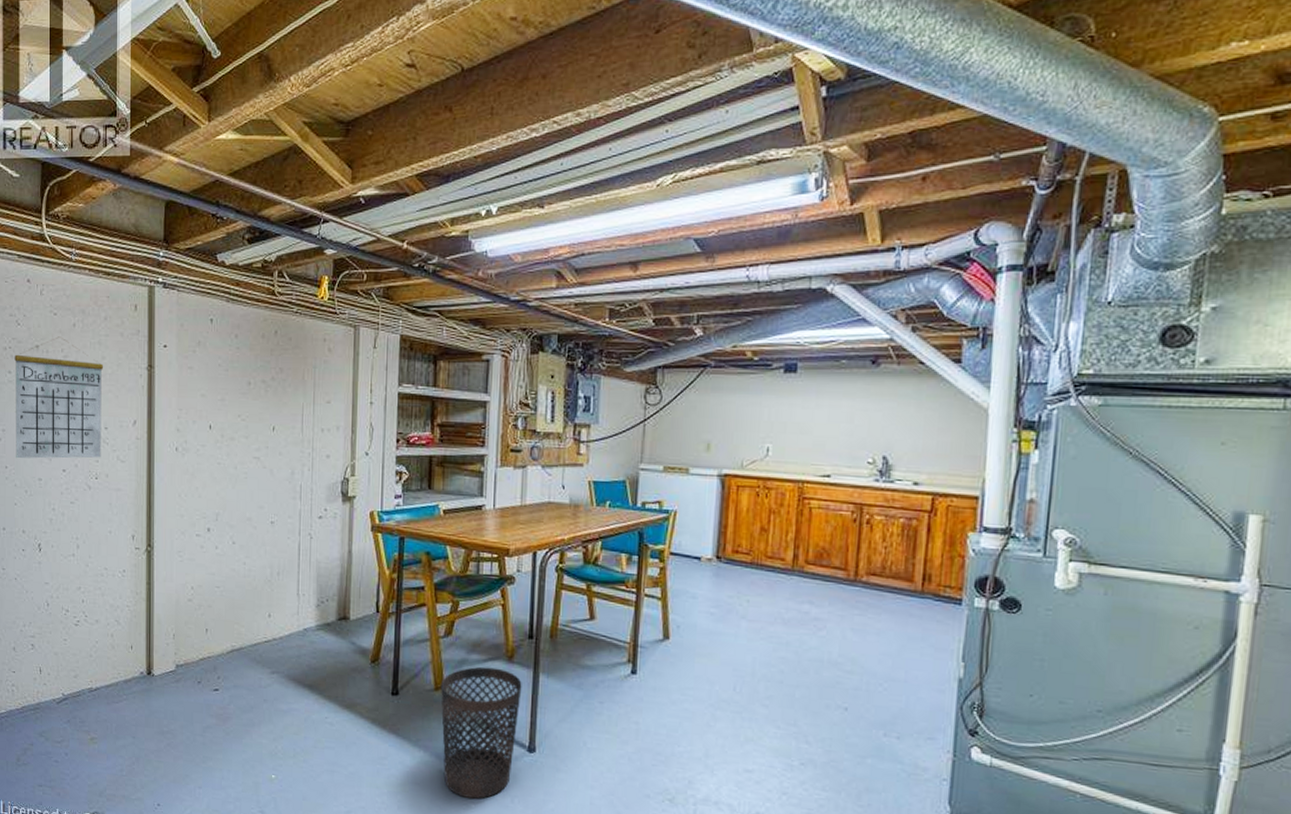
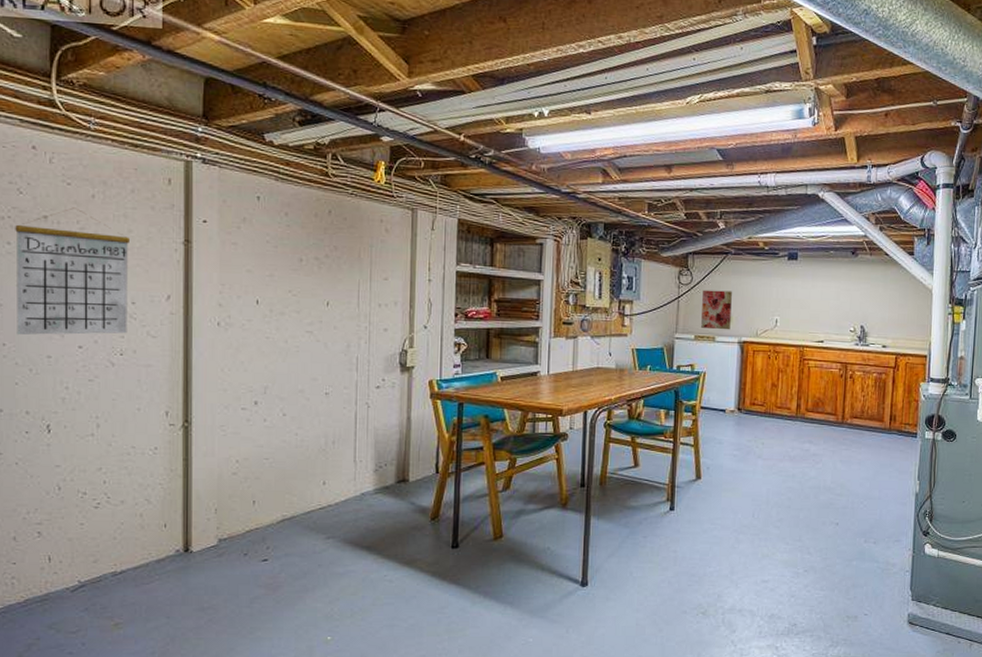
trash bin: present [441,666,522,799] -> none [500,515,575,634]
wall art: none [672,411,711,461] -> present [701,290,732,330]

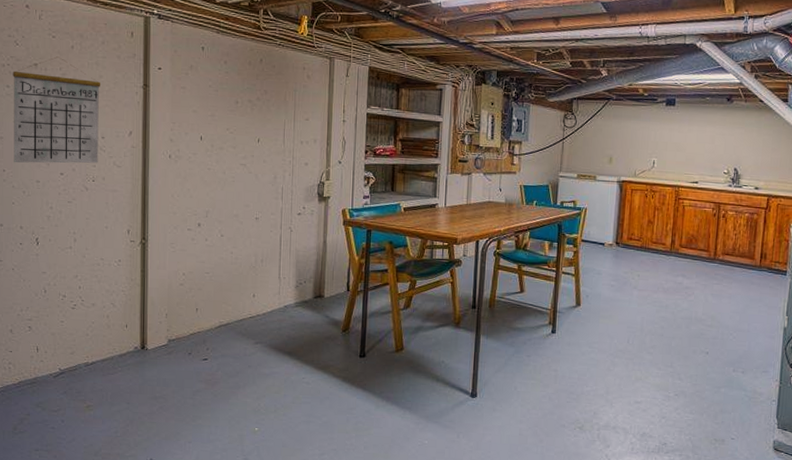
wall art: present [701,290,732,330] -> none [584,132,613,170]

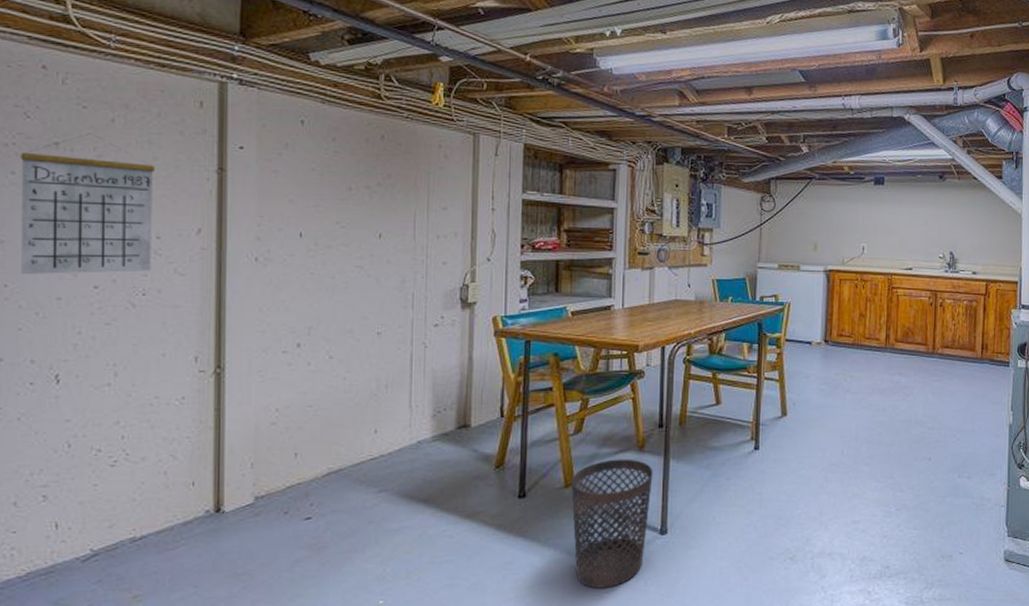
trash bin: none [400,331,467,437] -> present [571,459,653,588]

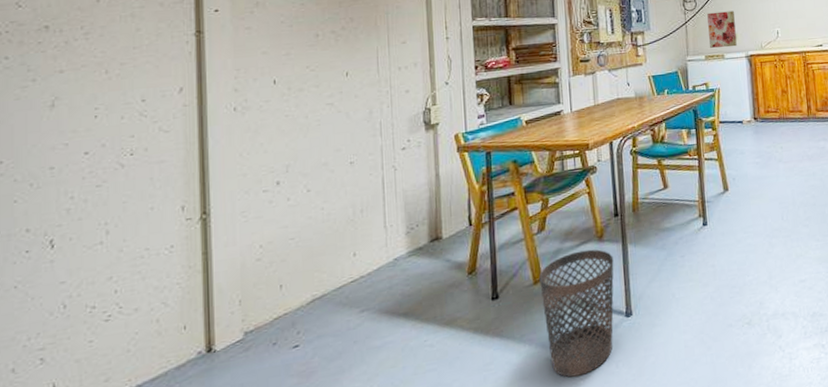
calendar: present [21,133,156,275] -> none [13,14,139,151]
wall art: none [785,216,817,259] -> present [707,10,737,48]

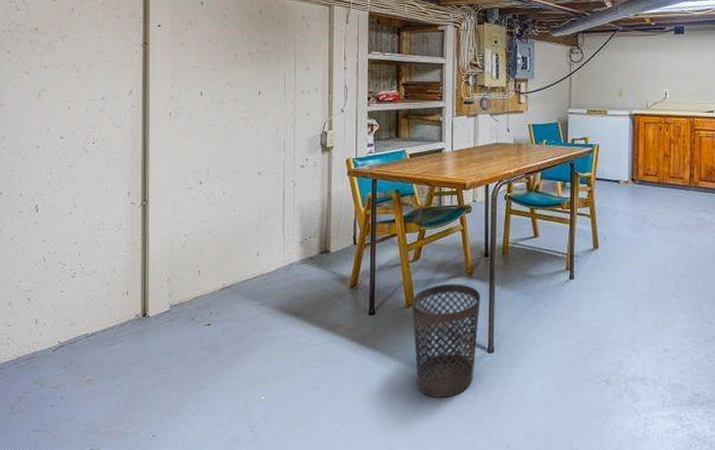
wall art: present [707,10,737,48] -> none [593,66,621,104]

